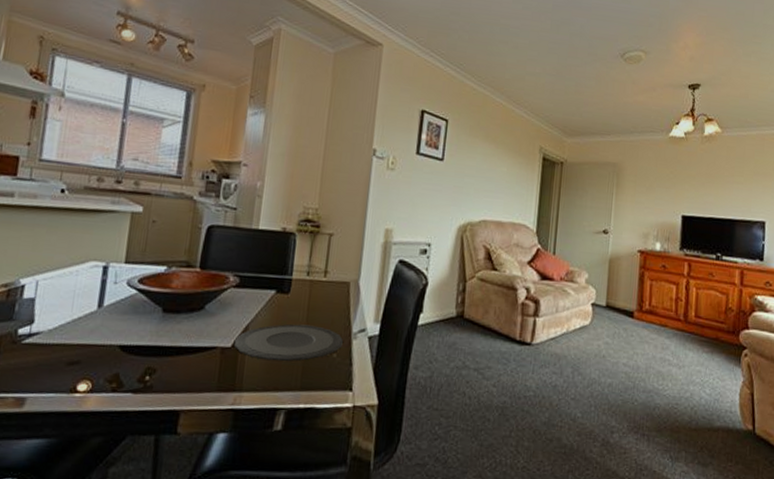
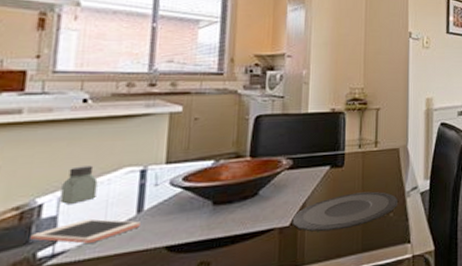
cell phone: none [14,305,100,329] -> present [30,218,140,244]
saltshaker: none [38,254,68,289] -> present [60,165,98,204]

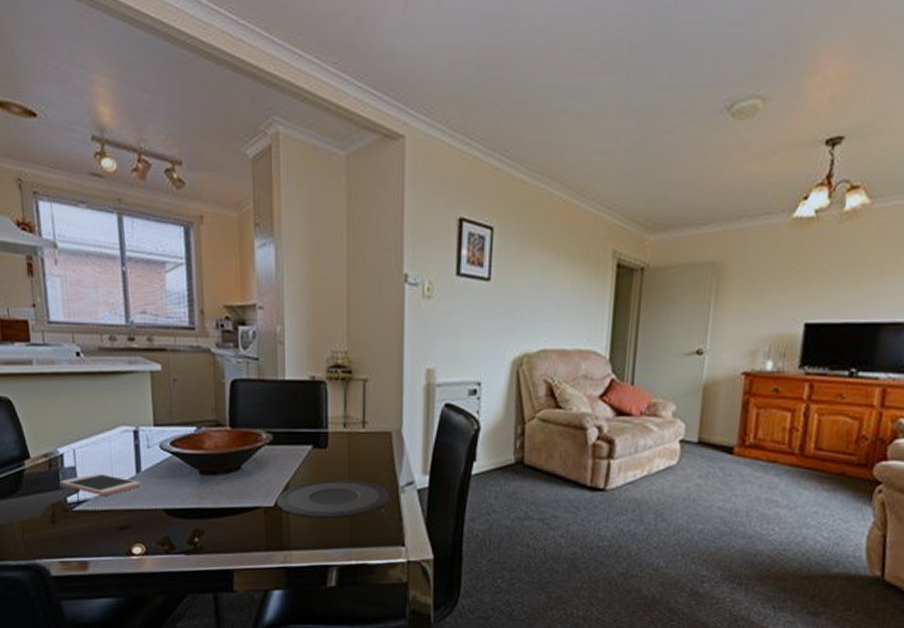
saltshaker: present [60,165,98,204] -> none [74,421,102,457]

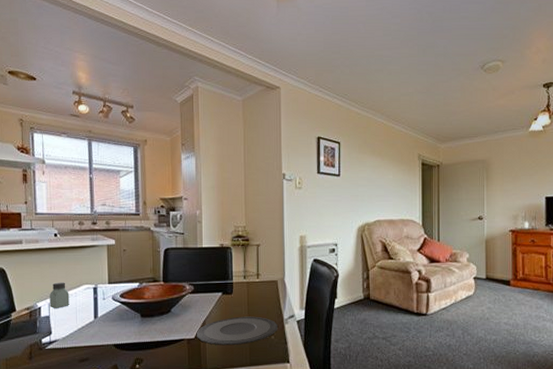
cell phone: present [59,473,140,496] -> none [37,320,97,336]
saltshaker: none [74,421,102,457] -> present [50,282,69,308]

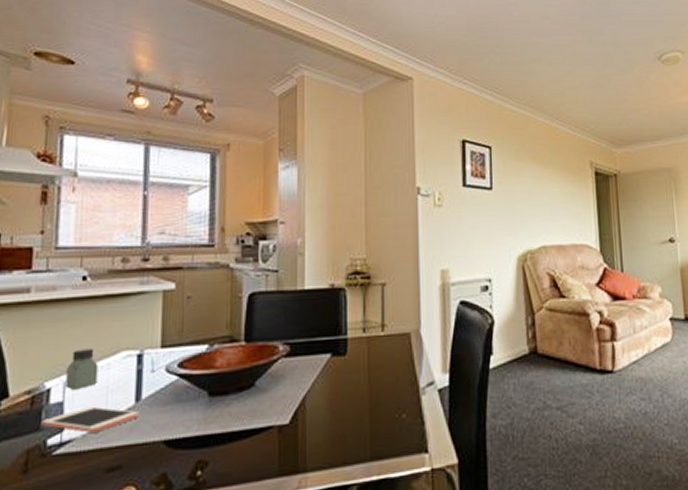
cell phone: none [37,320,97,336] -> present [41,406,139,433]
plate: present [196,316,278,346] -> none [291,386,411,433]

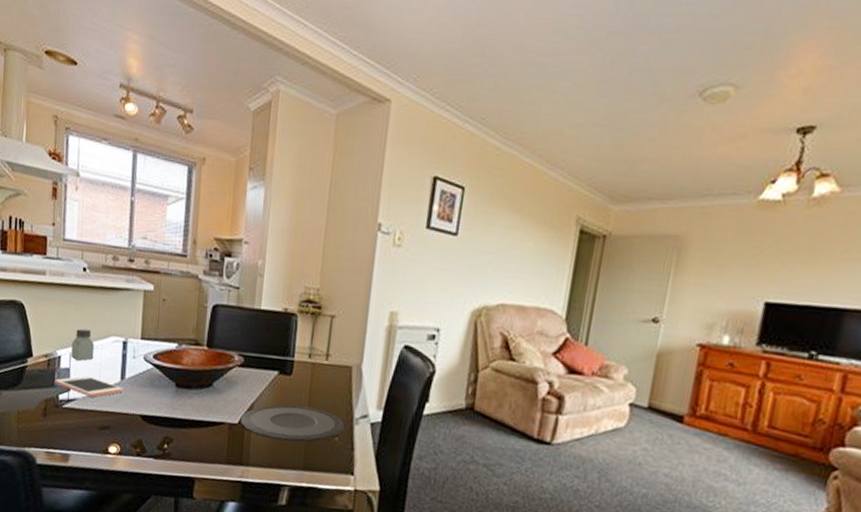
plate: none [291,386,411,433] -> present [240,405,345,442]

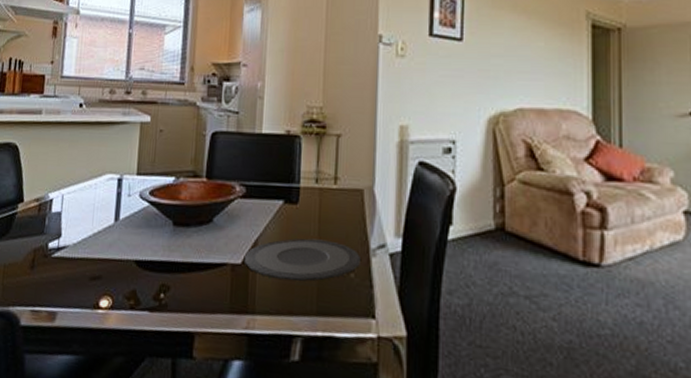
cell phone: present [54,375,123,397] -> none [44,219,117,243]
saltshaker: present [71,328,94,361] -> none [63,168,88,203]

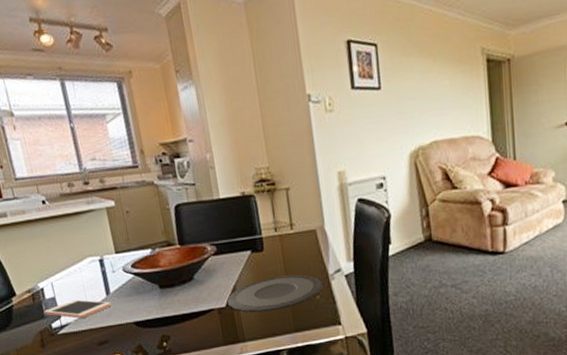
cell phone: none [44,219,117,243] -> present [43,299,112,318]

